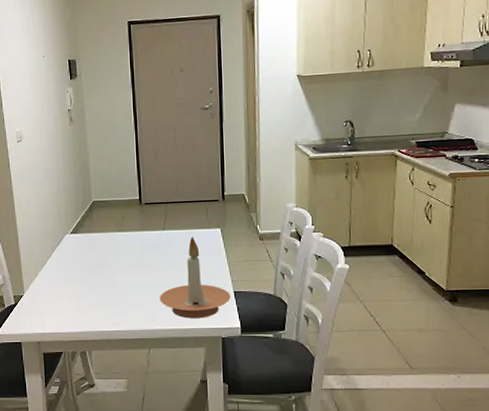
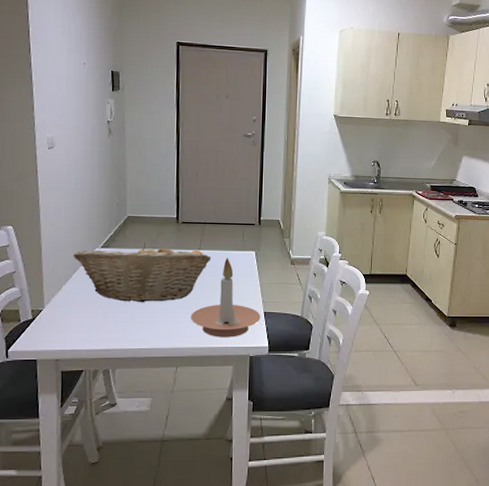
fruit basket: none [46,226,176,286] -> present [74,242,211,303]

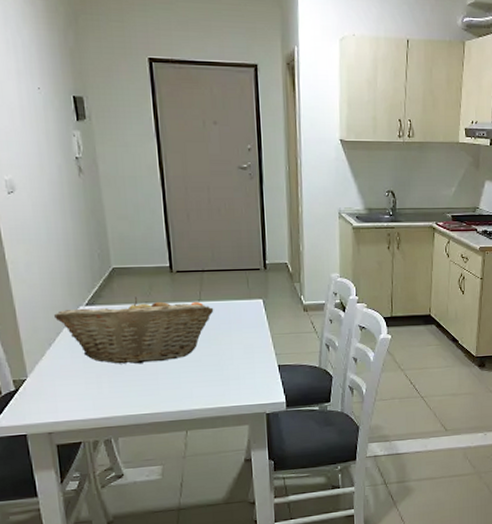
candle holder: present [191,257,261,337] -> none [197,307,275,396]

